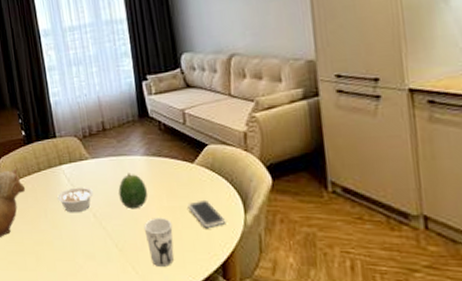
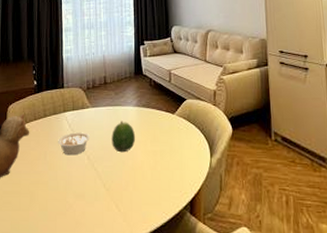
cup: present [143,218,174,266] -> none [129,160,153,204]
smartphone: present [187,199,226,228] -> none [167,145,196,169]

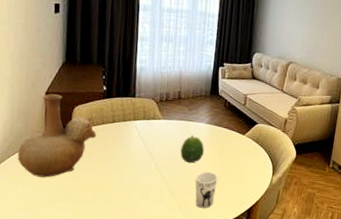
legume: present [58,132,90,156] -> none [126,140,159,161]
cup: none [129,160,153,204] -> present [195,171,218,208]

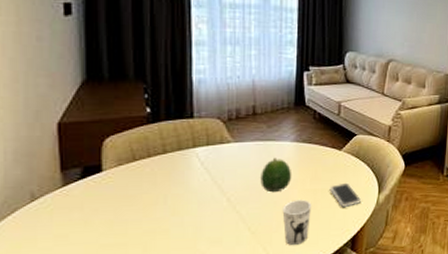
vase: present [17,94,97,178] -> none [17,124,141,239]
smartphone: none [233,162,258,183] -> present [329,182,362,207]

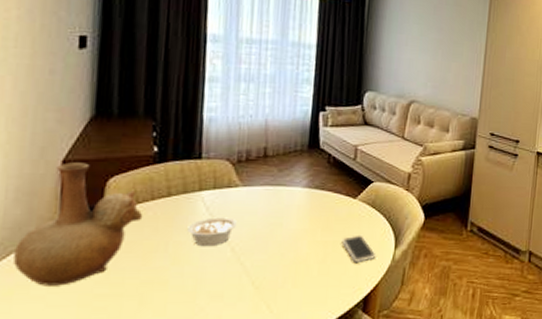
vase: none [17,124,141,239] -> present [12,162,143,286]
legume: none [184,171,231,198] -> present [187,217,237,247]
fruit: present [260,157,292,193] -> none [268,204,302,244]
cup: present [282,199,312,245] -> none [289,252,322,303]

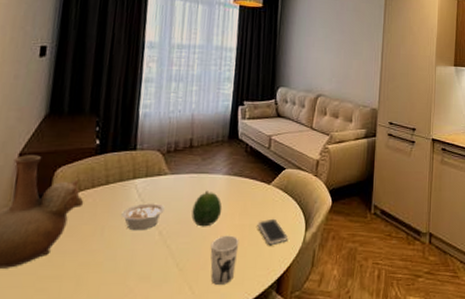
fruit: none [268,204,302,244] -> present [191,190,222,227]
cup: none [289,252,322,303] -> present [210,235,239,285]

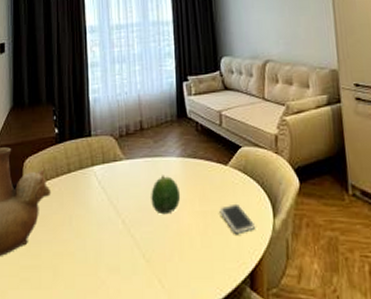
legume: present [121,203,165,231] -> none [86,190,124,220]
cup: present [210,235,239,285] -> none [174,223,203,278]

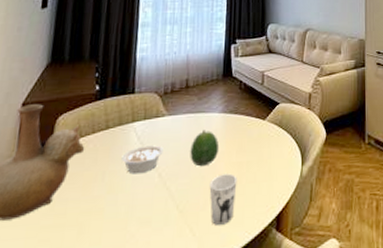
legume: none [86,190,124,220] -> present [121,145,164,174]
cup: none [174,223,203,278] -> present [209,173,237,225]
smartphone: present [219,203,256,233] -> none [254,154,286,181]

